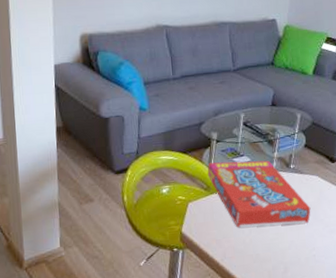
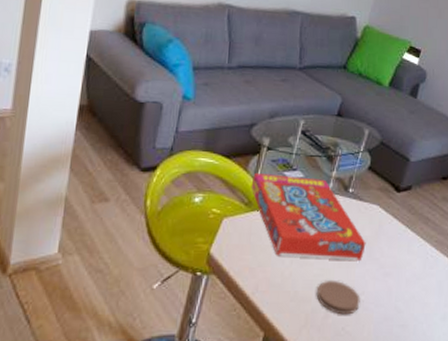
coaster: none [274,241,313,269] -> present [316,281,360,315]

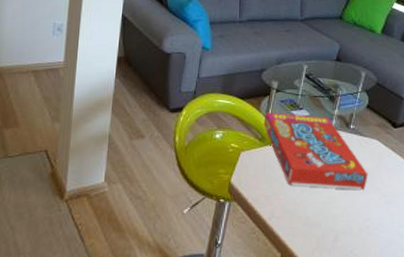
coaster: present [316,281,360,315] -> none [325,208,366,239]

